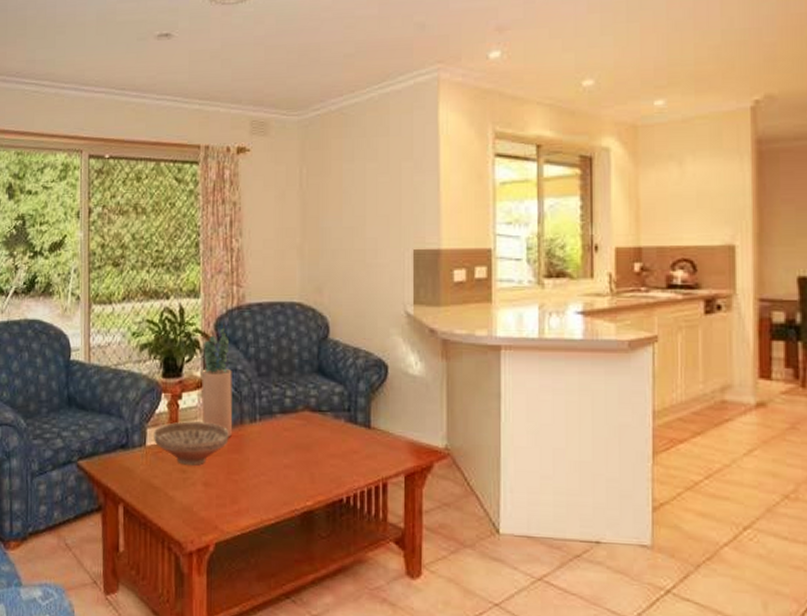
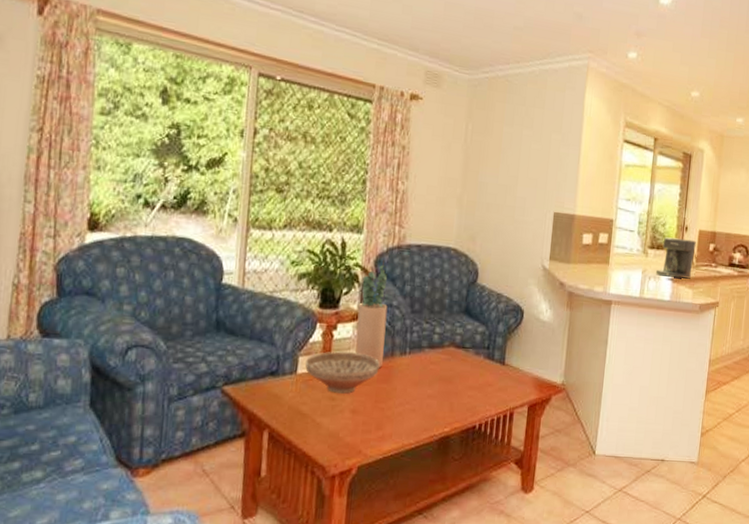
coffee maker: none [558,261,613,310] -> present [655,237,696,279]

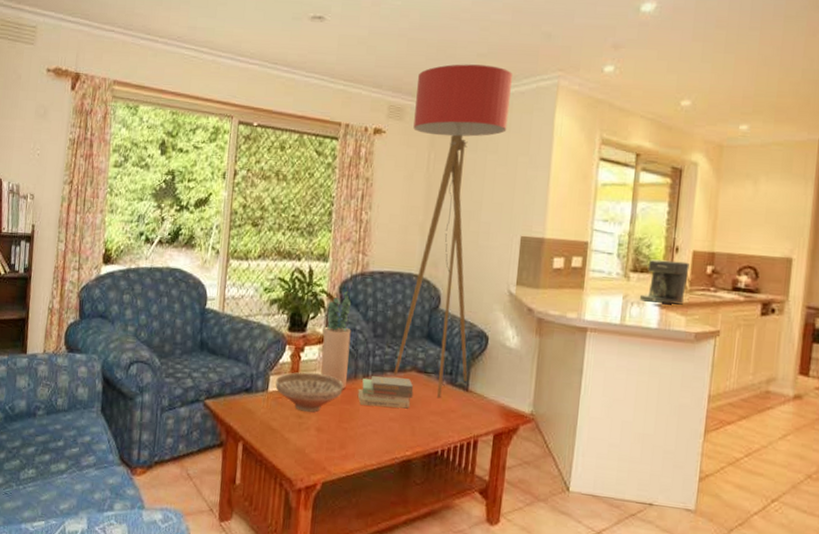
books: none [394,352,452,385] -> present [357,376,414,409]
floor lamp: none [431,34,547,372] -> present [393,64,512,398]

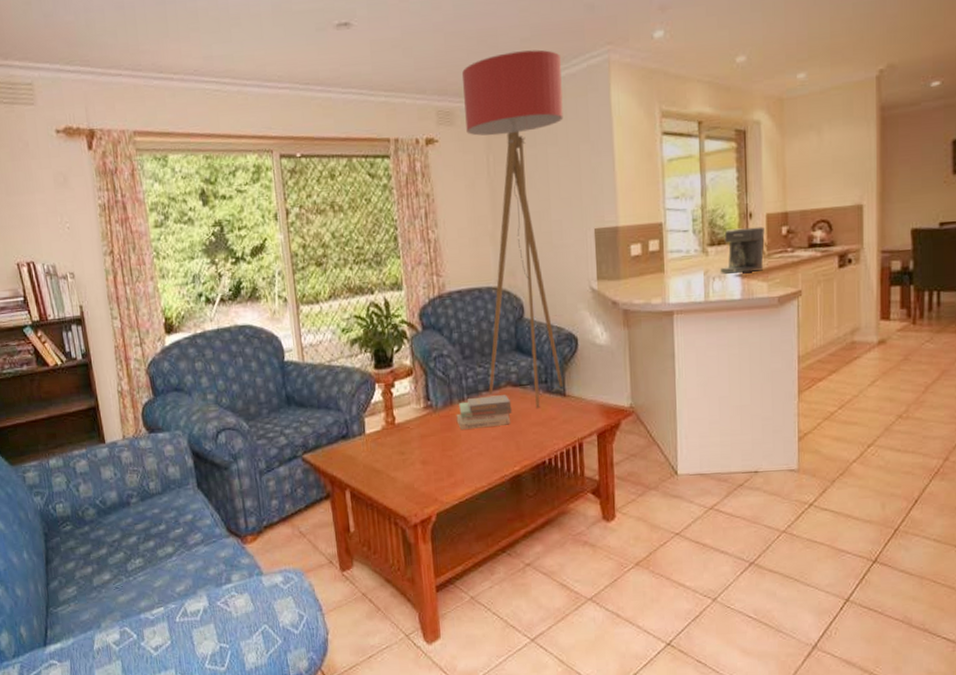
decorative bowl: present [275,372,343,413] -> none [371,406,441,448]
vase: present [321,286,352,390] -> none [410,312,444,418]

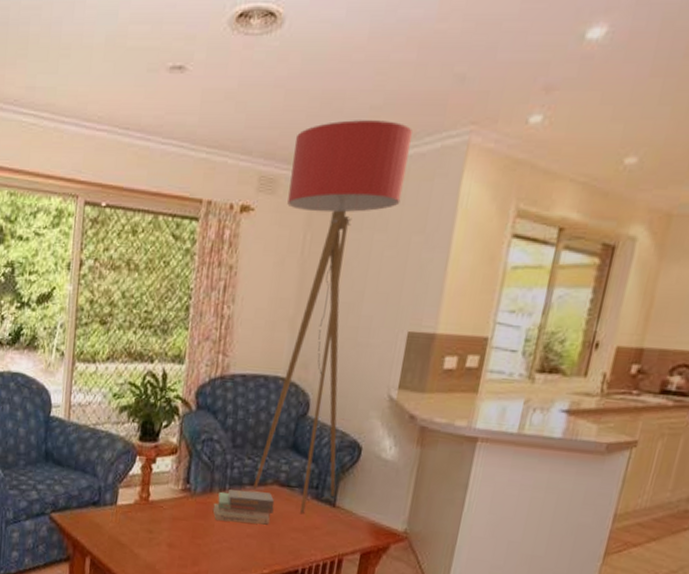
coffee maker: present [720,226,765,274] -> none [543,357,611,411]

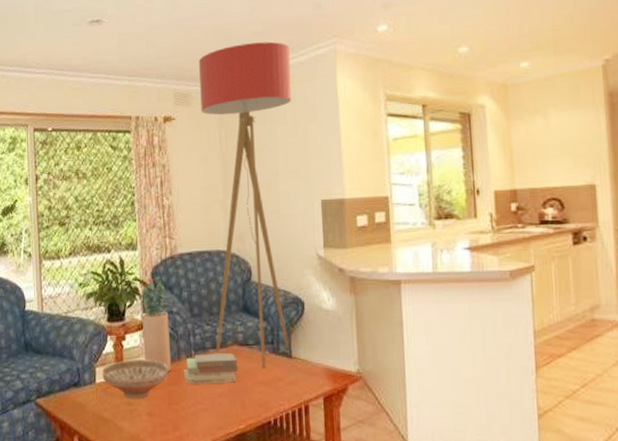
decorative bowl: none [125,484,198,528] -> present [102,359,169,398]
vase: none [173,391,210,504] -> present [142,271,172,372]

